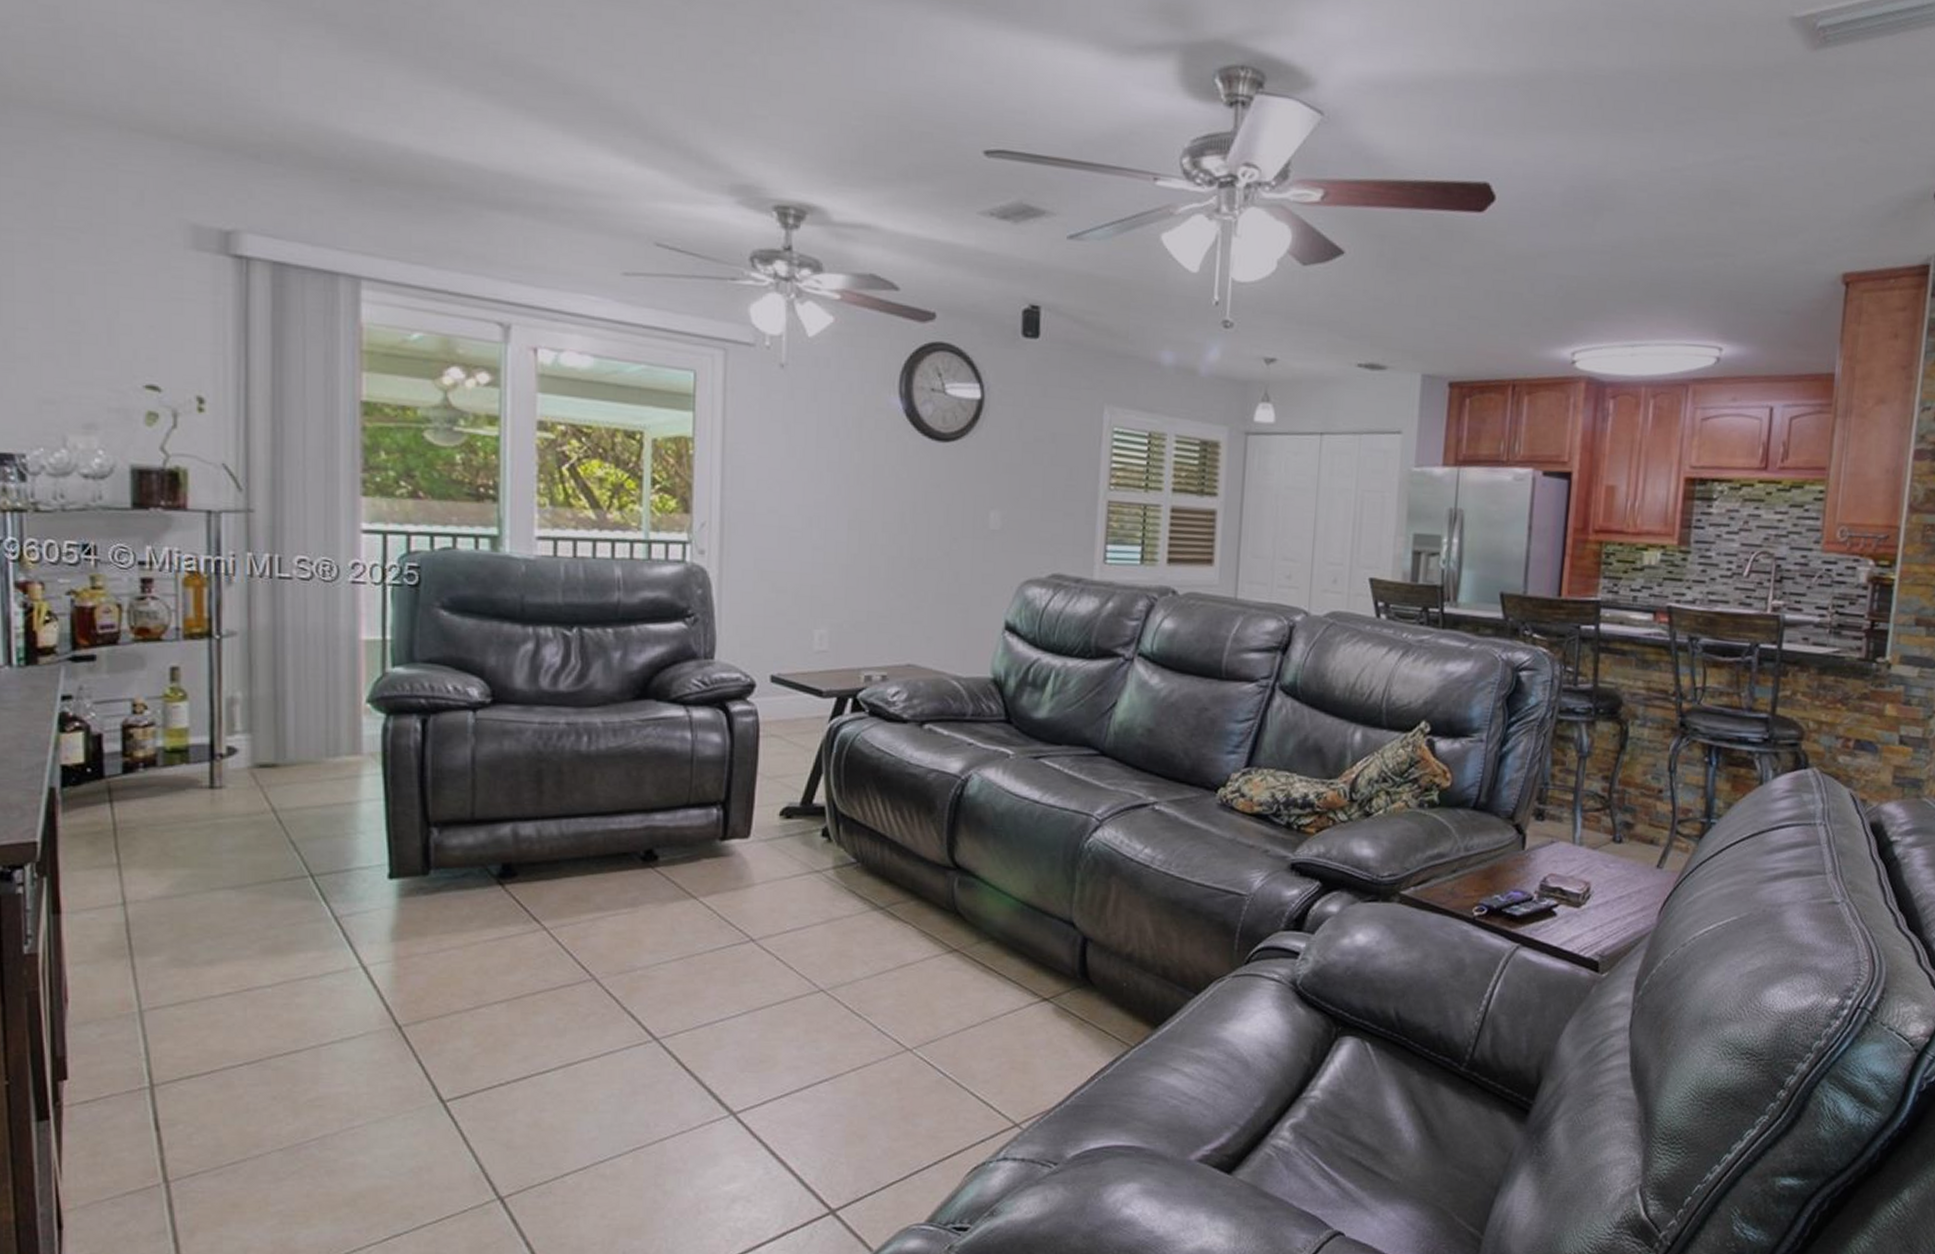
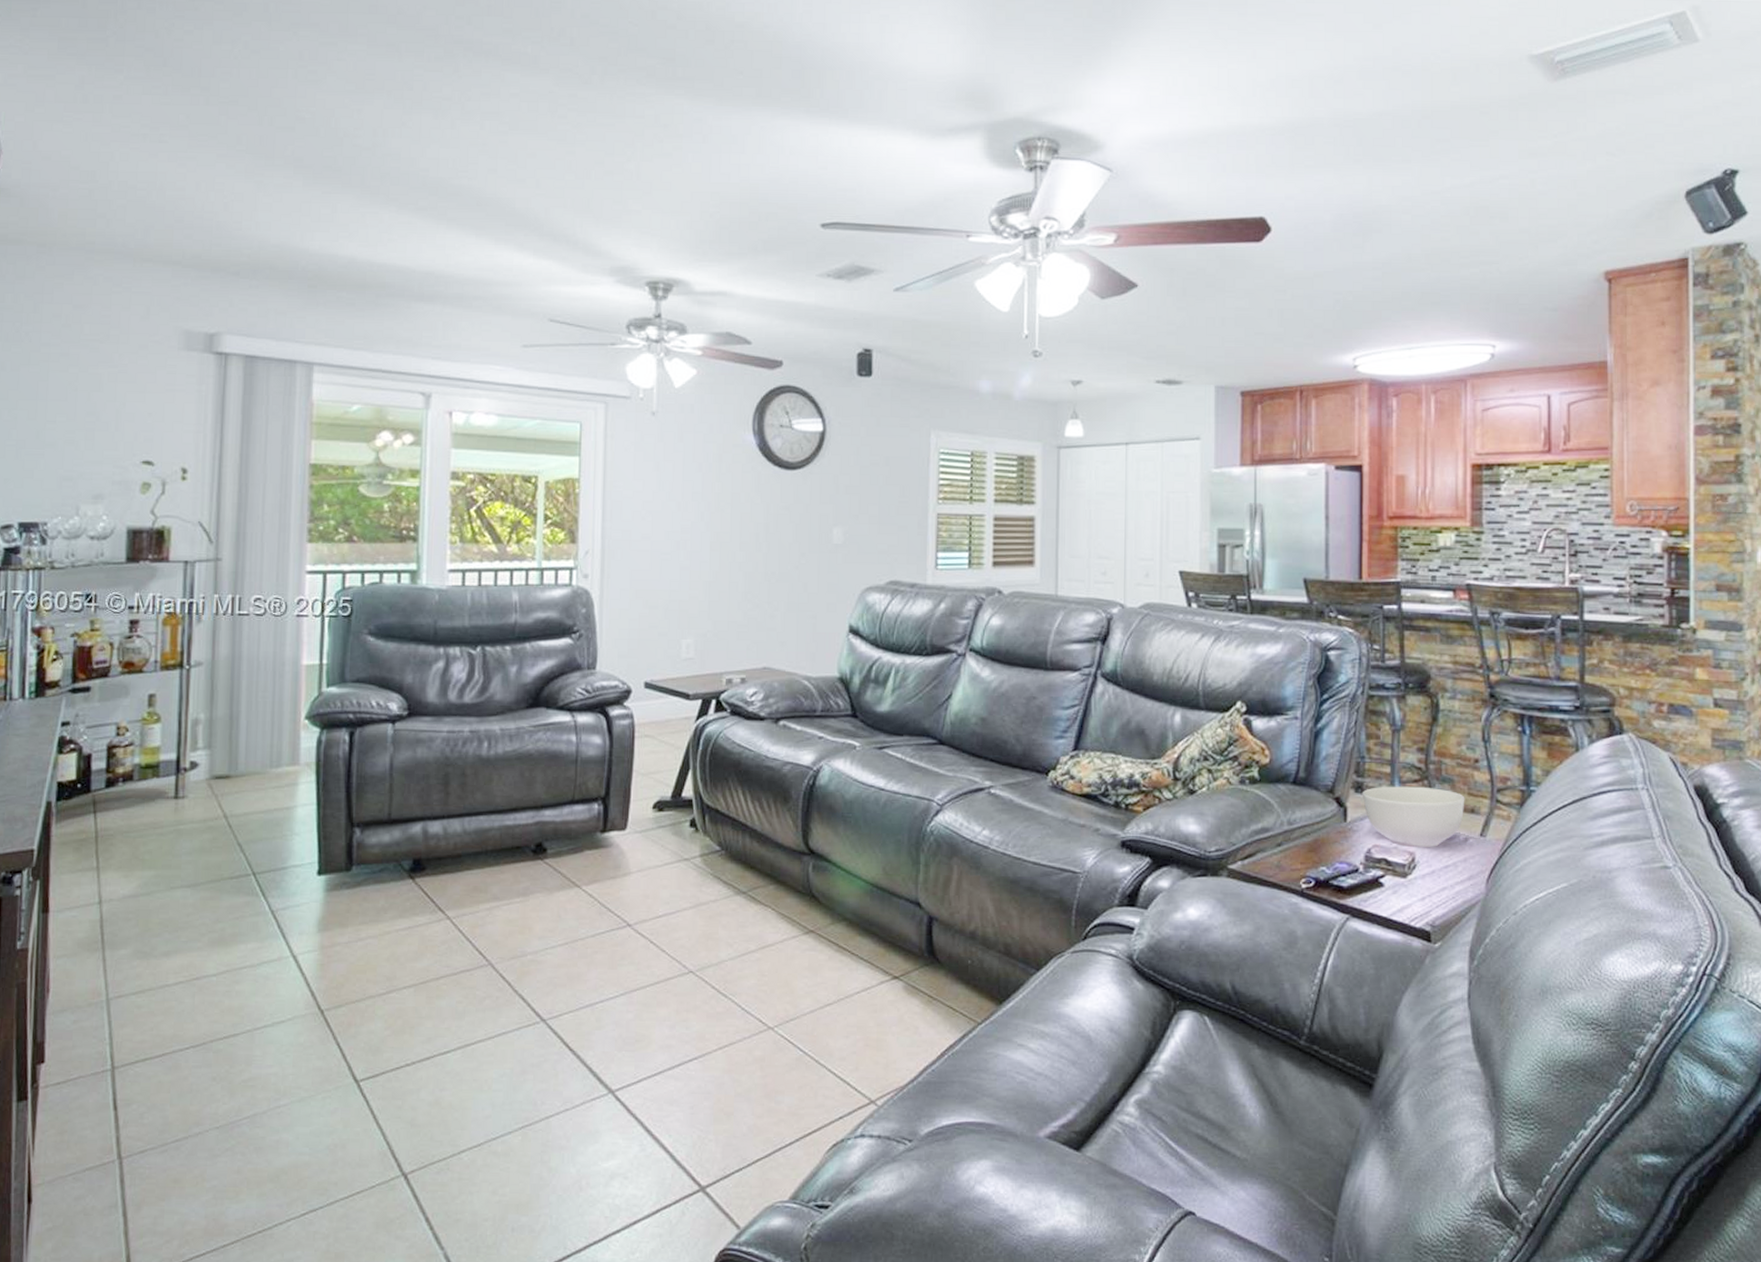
bowl: none [1542,814,1646,878] -> present [1362,786,1465,848]

